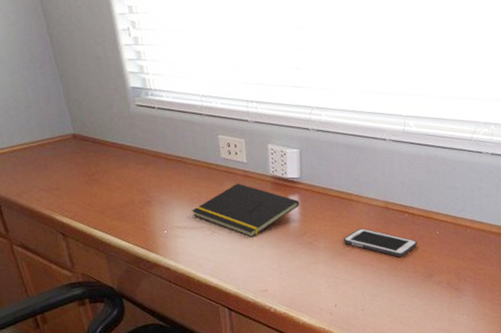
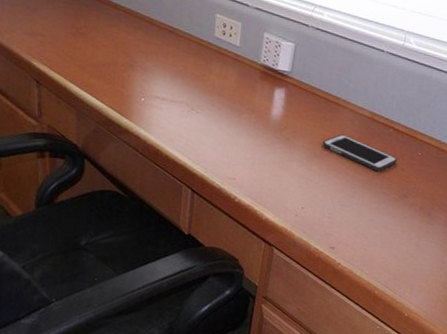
notepad: present [191,183,300,238] -> none [174,65,285,123]

